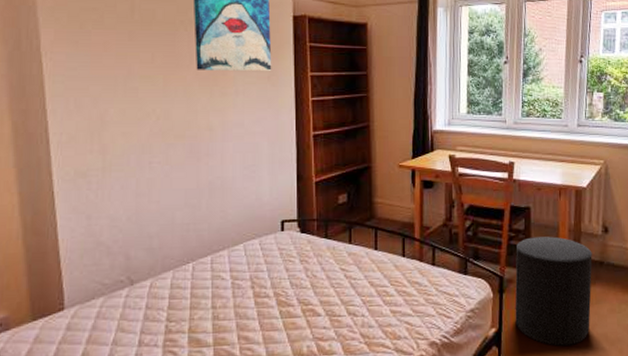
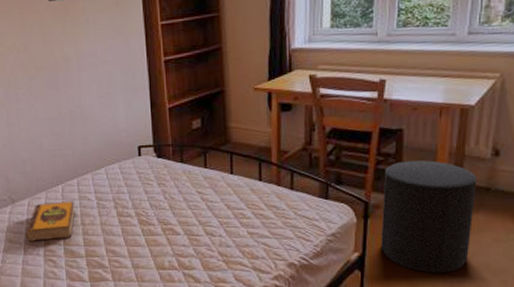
hardback book: none [143,281,205,331] -> present [25,201,75,243]

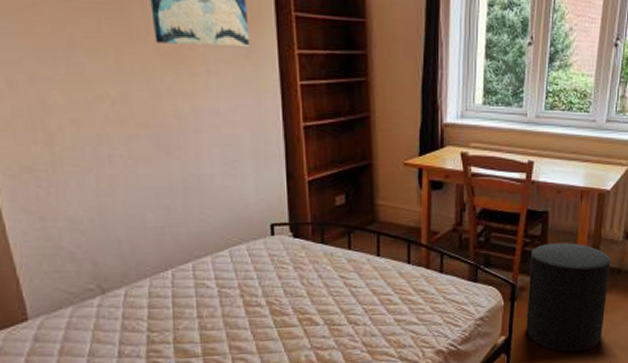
hardback book: present [25,201,75,243] -> none [121,289,189,342]

